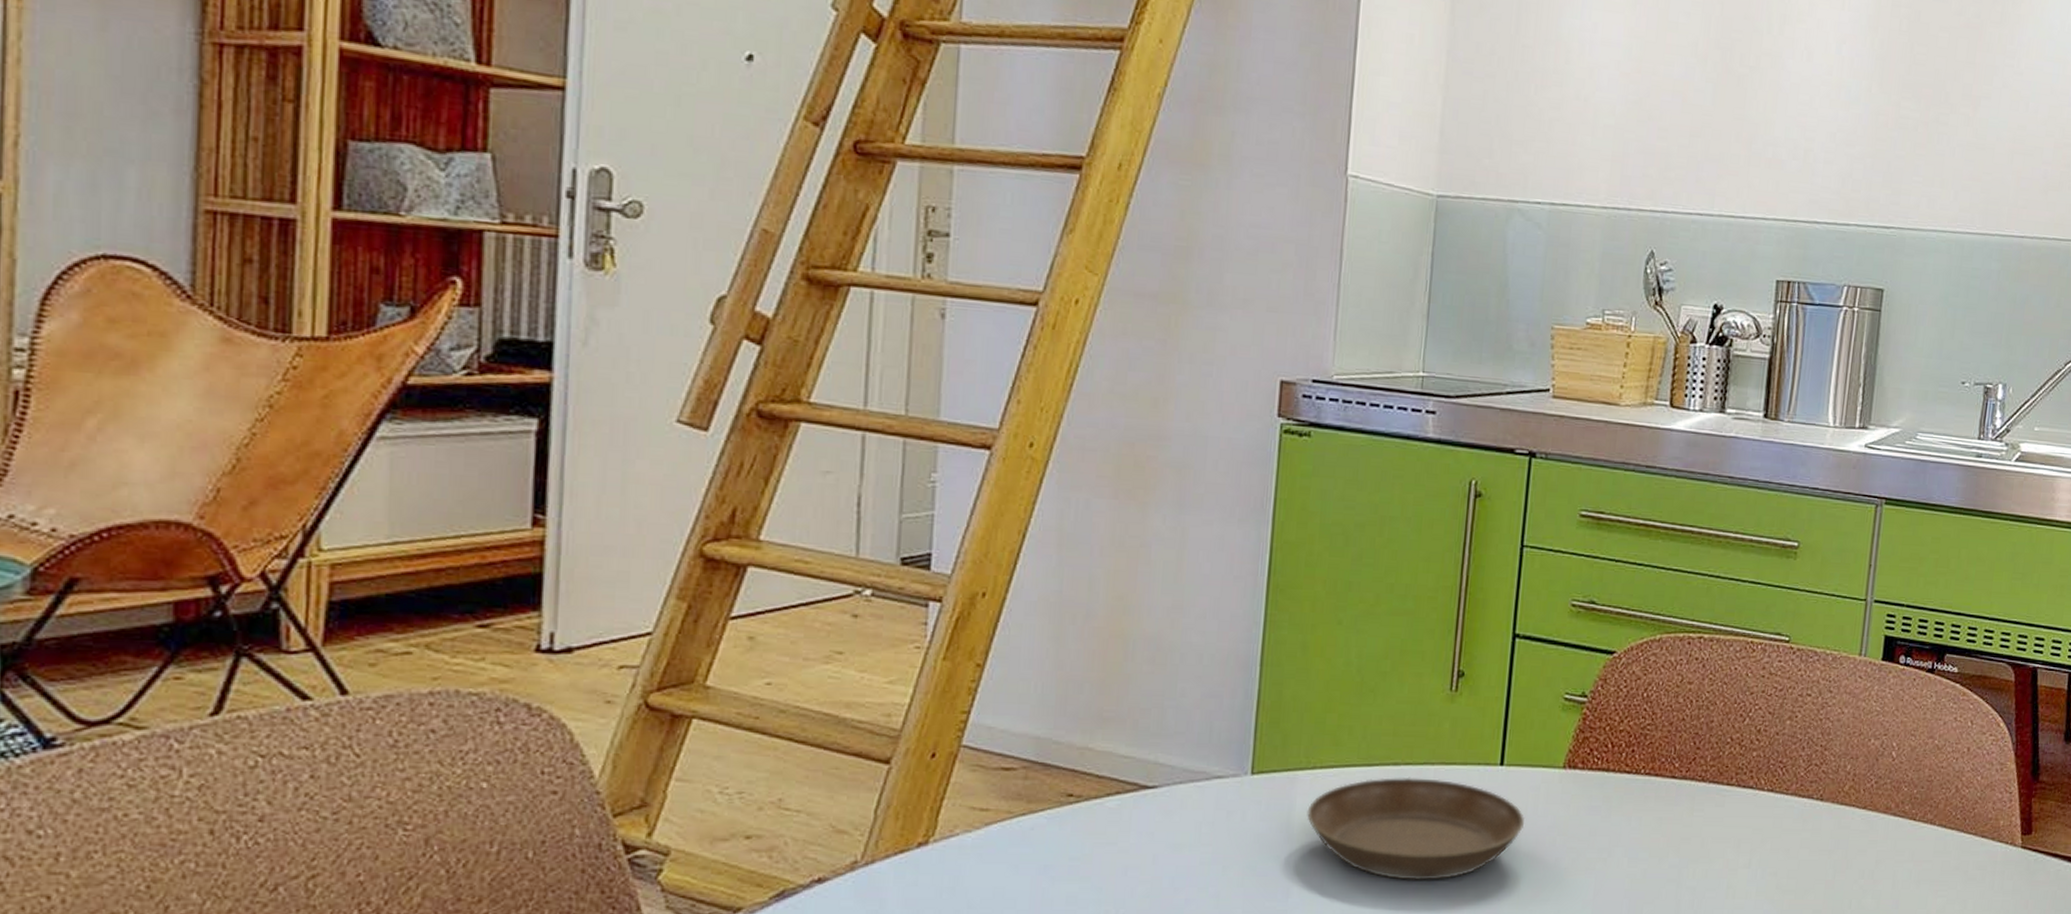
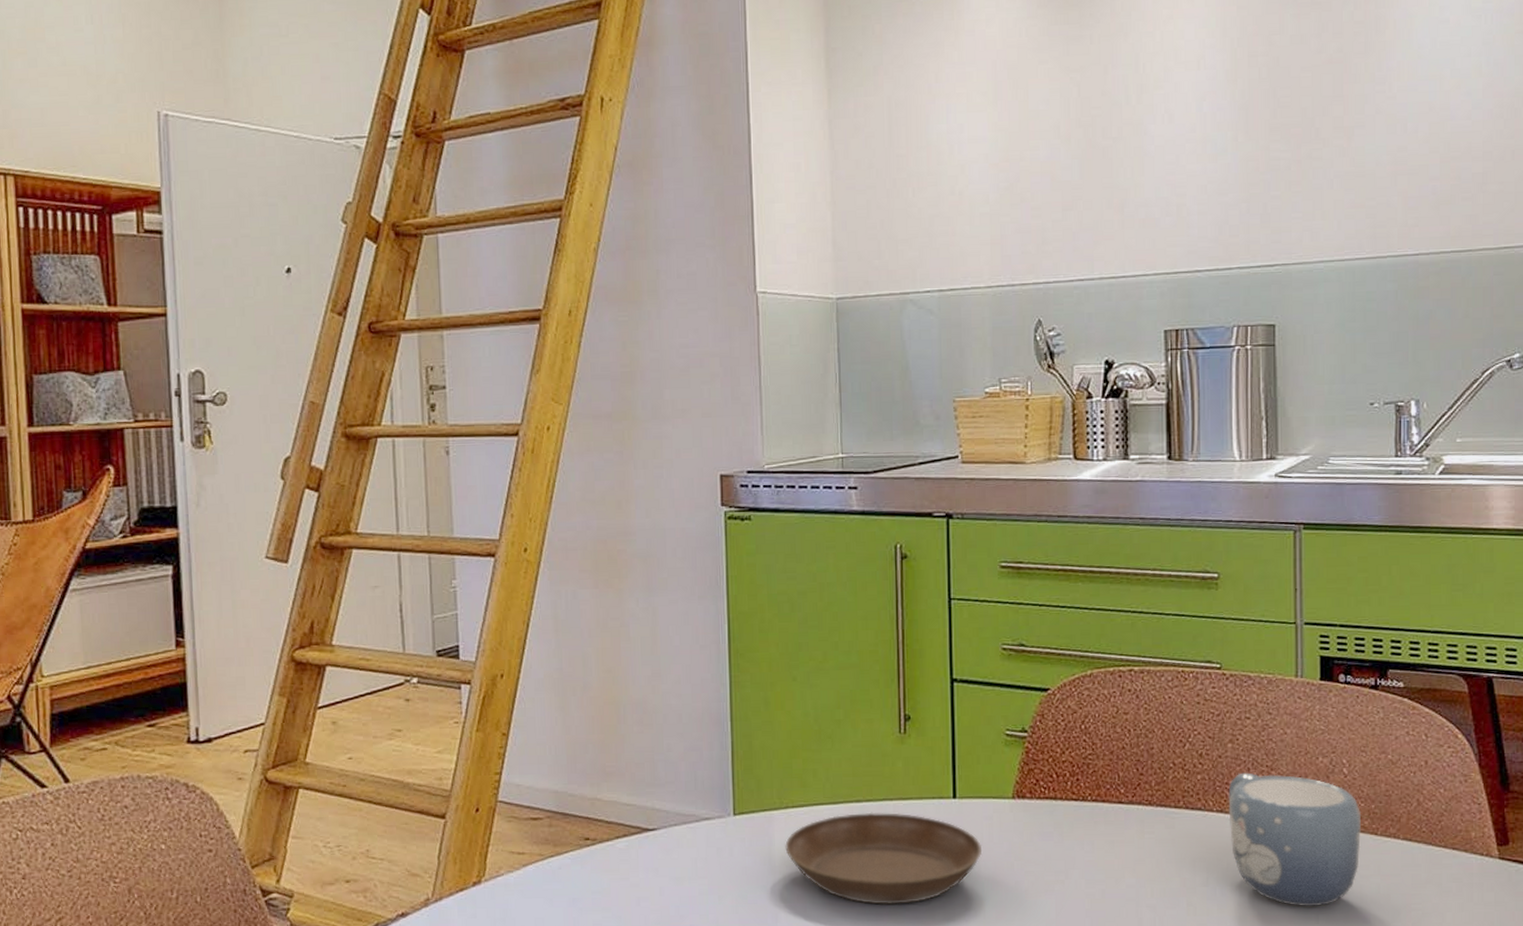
mug: none [1777,751,1904,892] -> present [1228,772,1362,907]

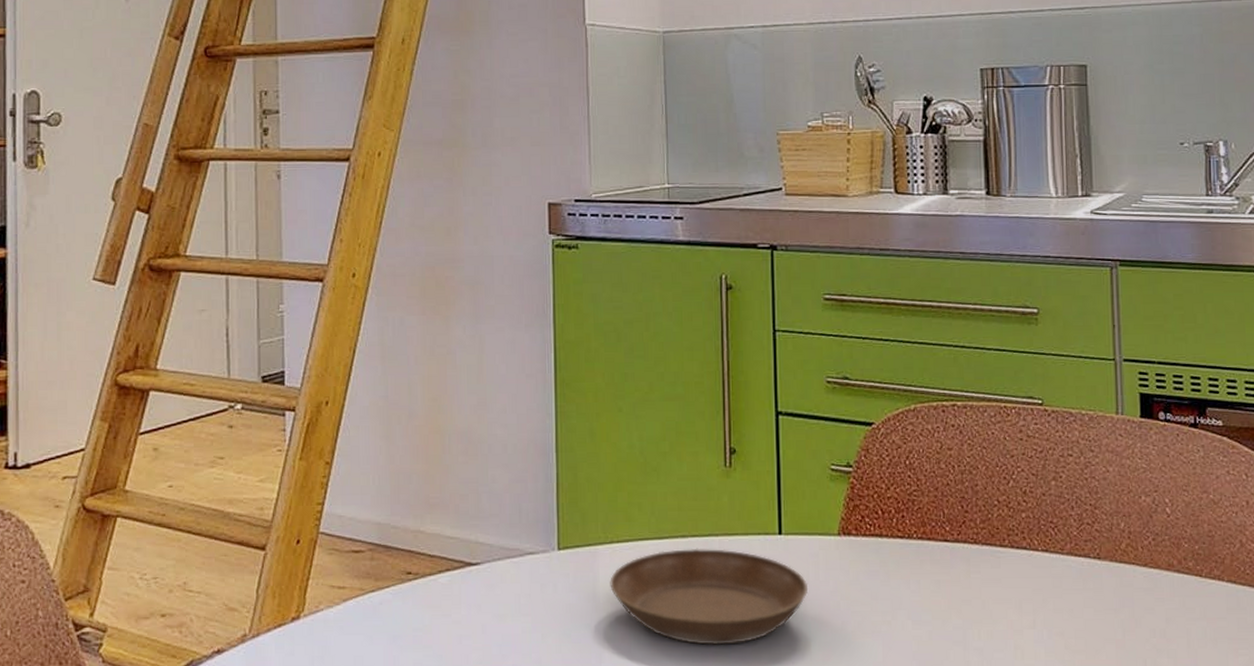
mug: present [1228,772,1362,907] -> none [1053,511,1186,651]

